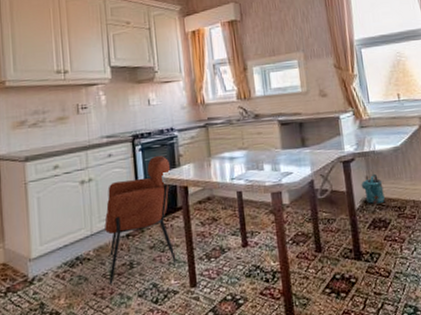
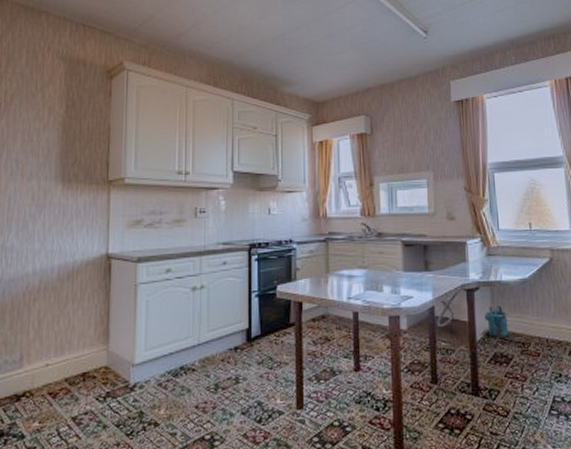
chair: present [104,155,176,285] -> none [212,267,286,399]

